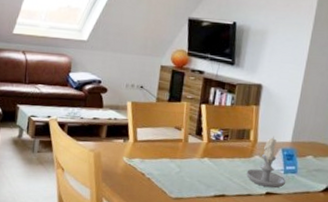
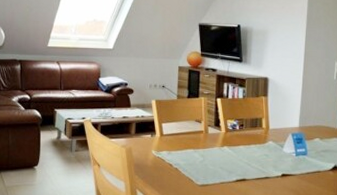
candle: present [246,136,286,189] -> none [263,122,298,170]

